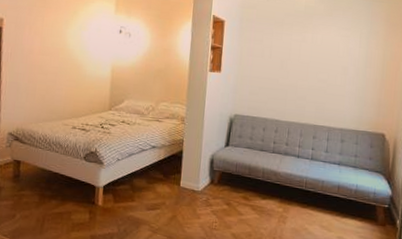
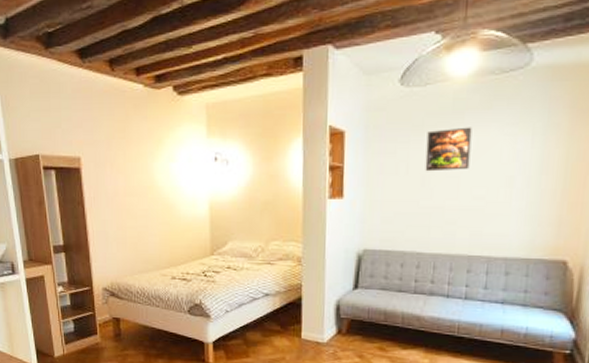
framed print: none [283,27,318,59] -> present [425,127,472,172]

